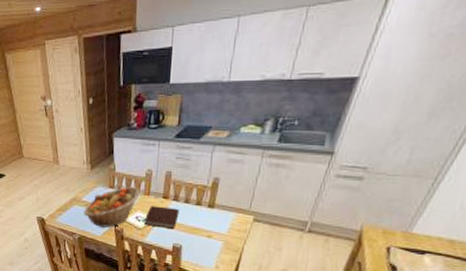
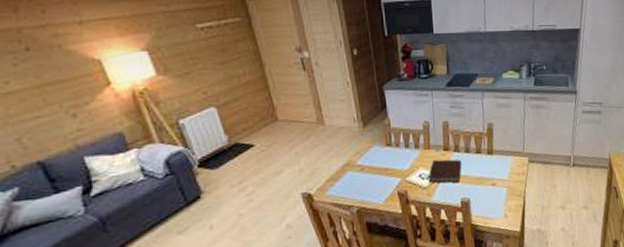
fruit basket: present [84,186,140,228] -> none [360,141,420,193]

